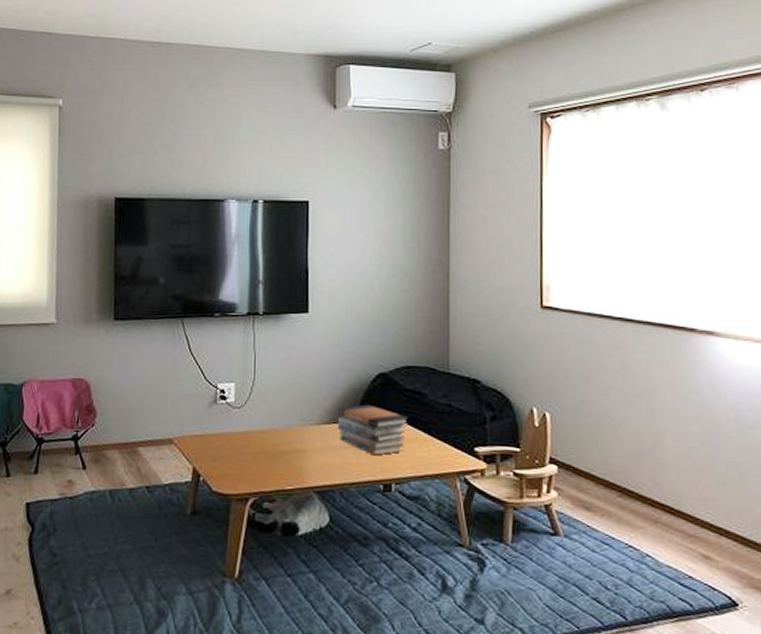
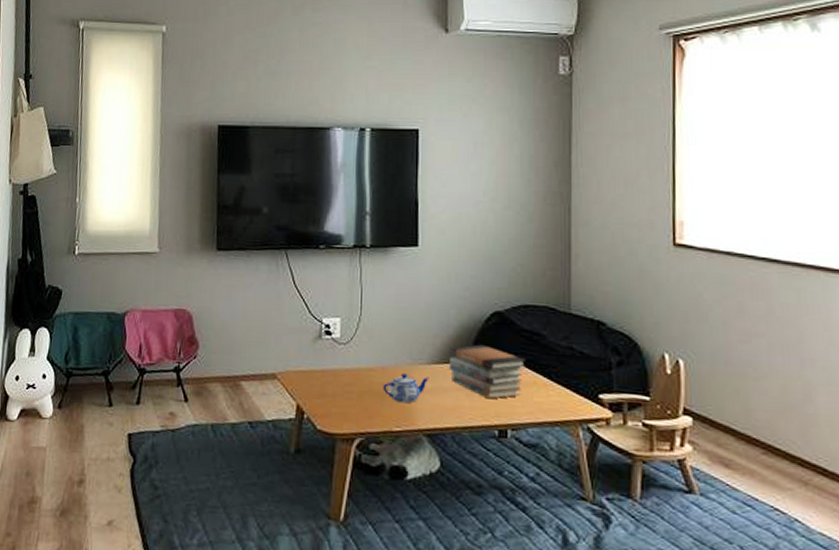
teapot: none [275,434,319,463] -> present [383,373,429,404]

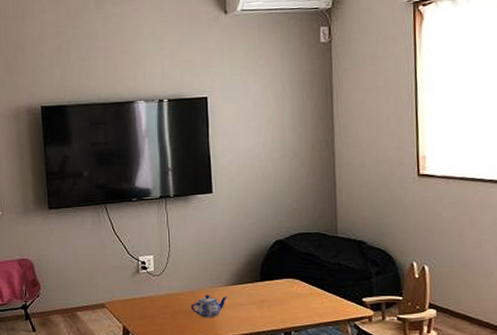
book stack: present [448,344,525,399] -> none [242,267,303,309]

